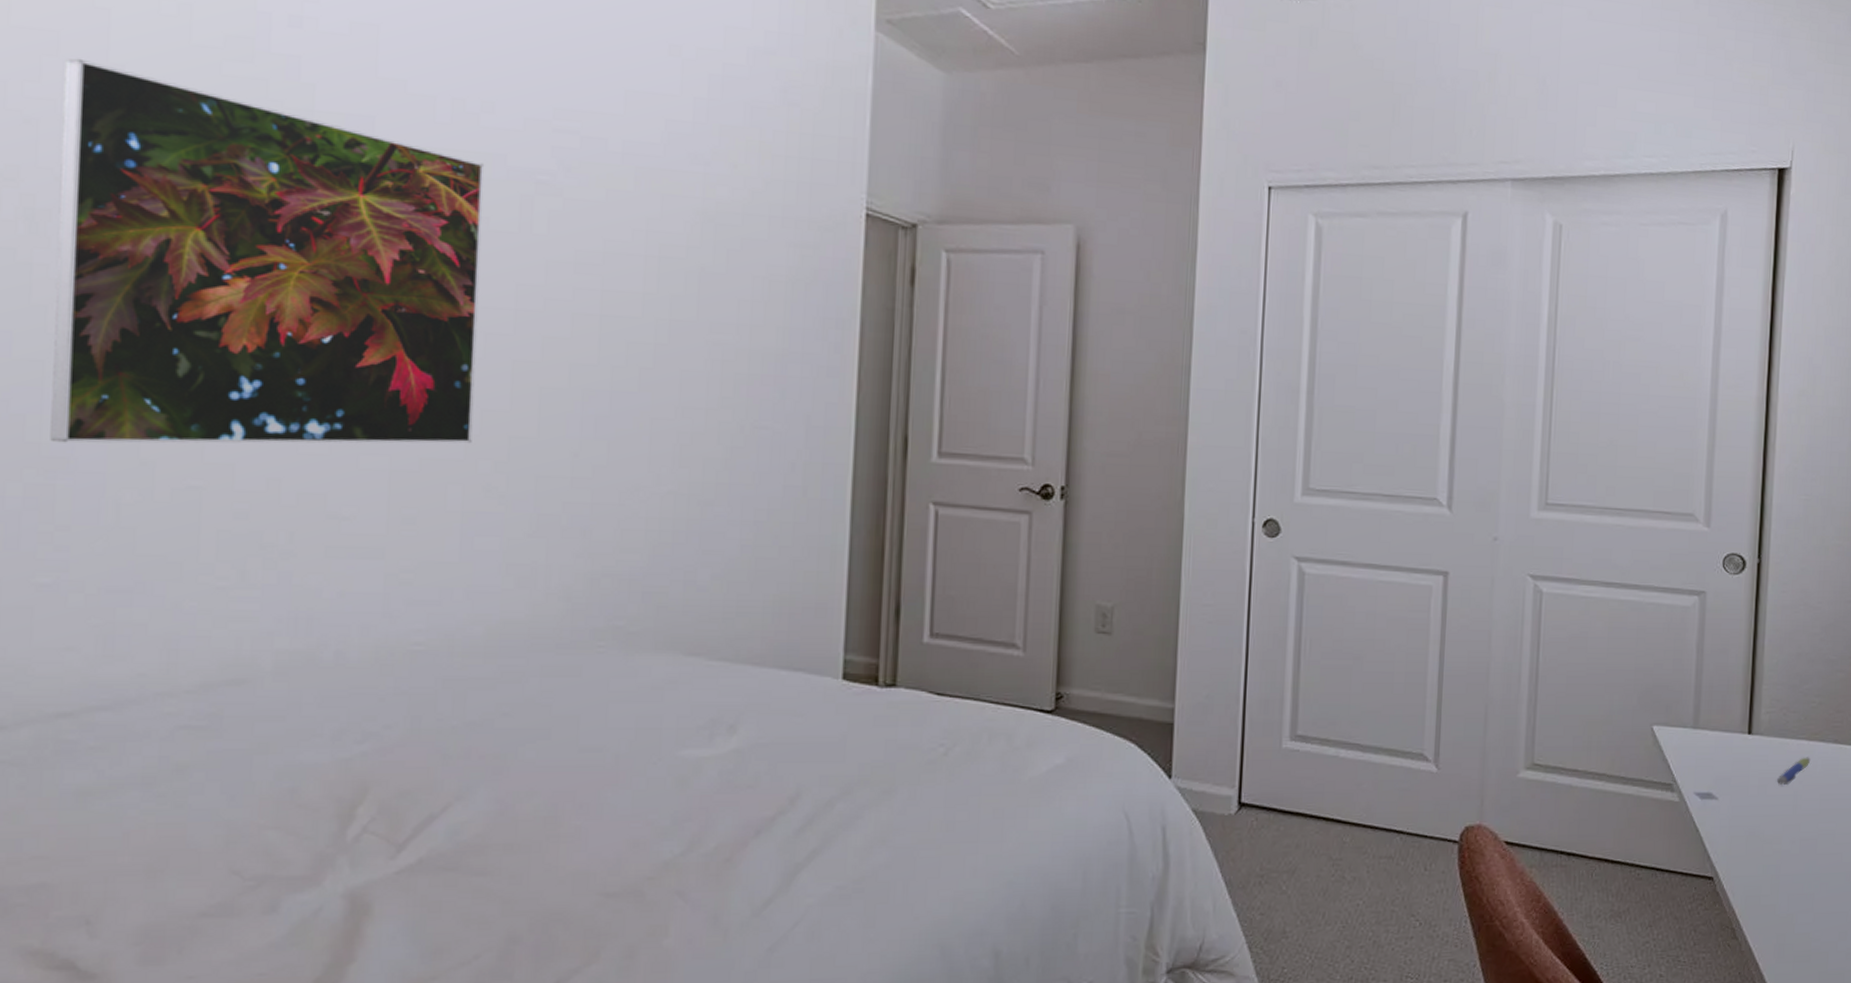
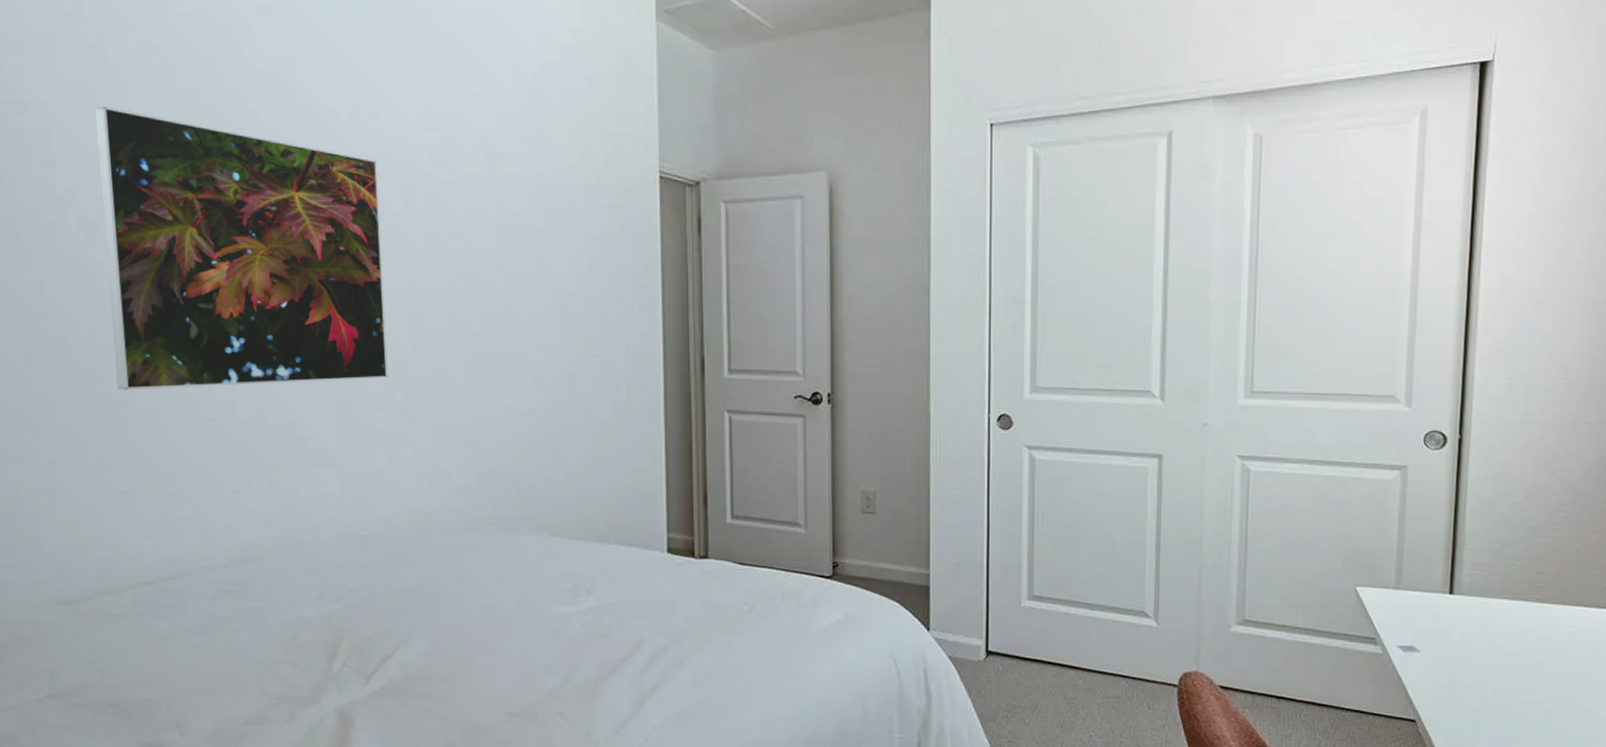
pen: present [1777,757,1811,786] -> none [1479,614,1512,640]

